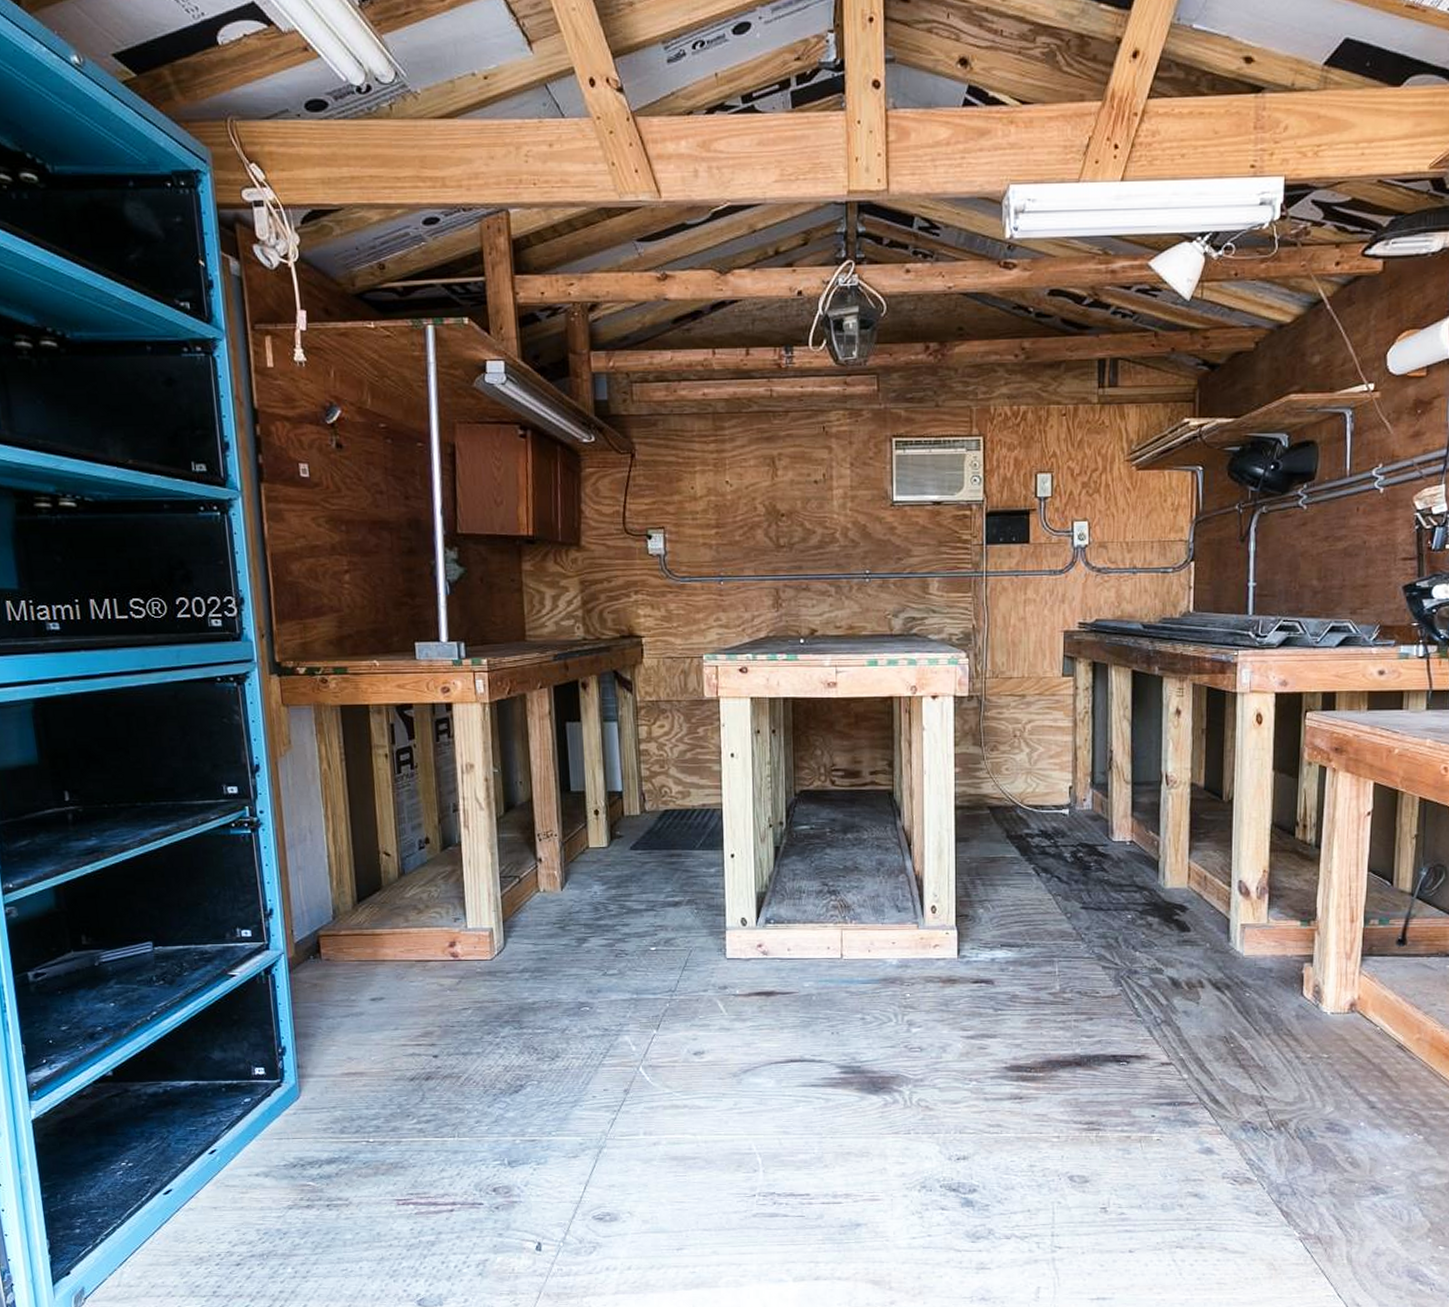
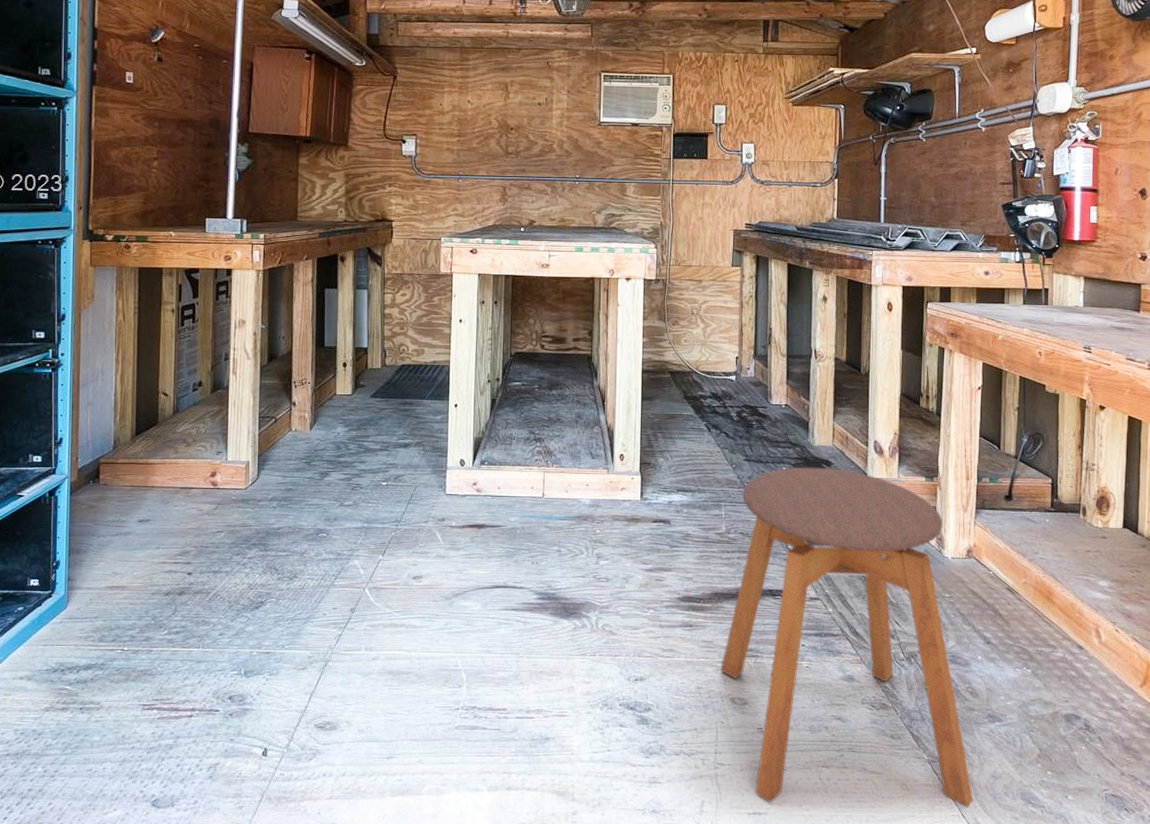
stool: none [1056,913,1352,1288] -> present [720,467,974,808]

